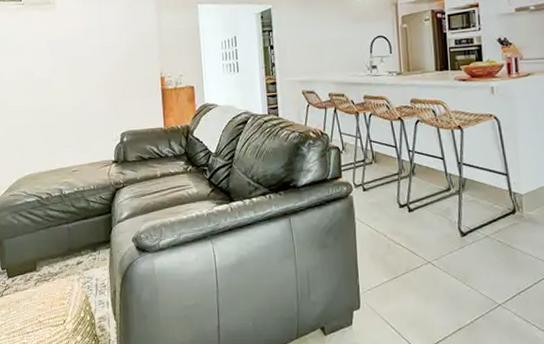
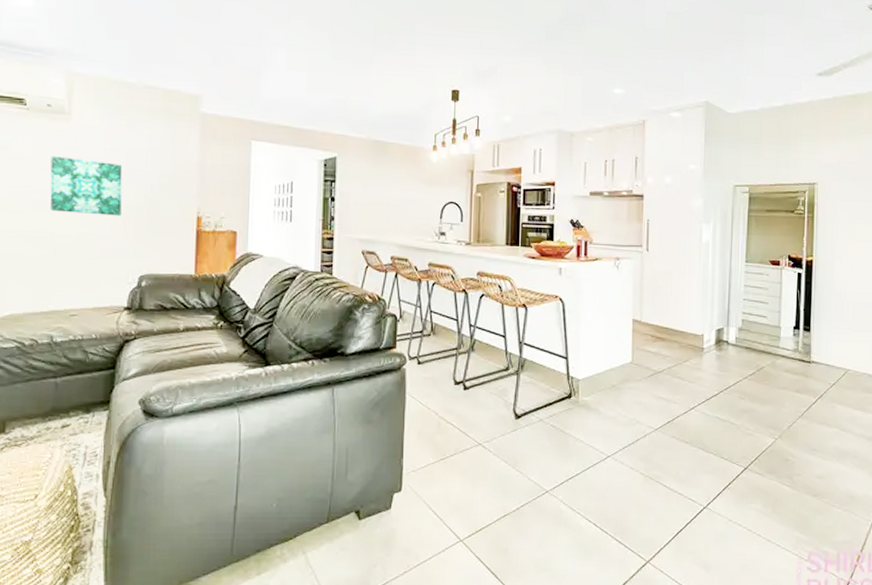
wall art: none [44,40,102,87] -> present [50,155,123,216]

